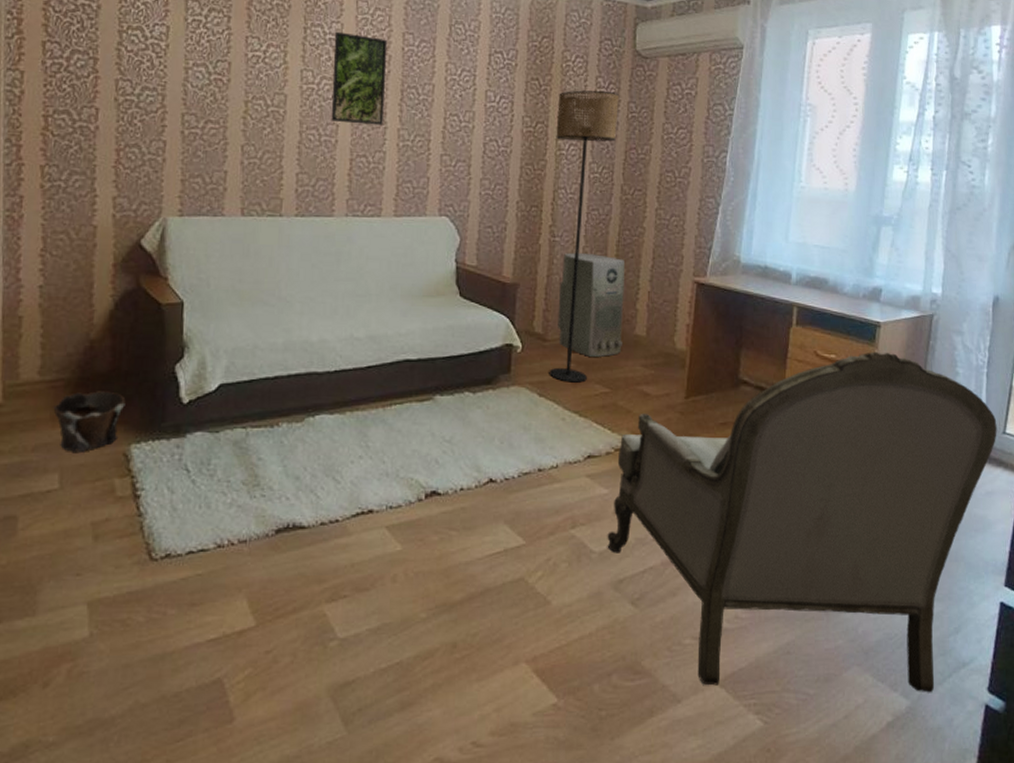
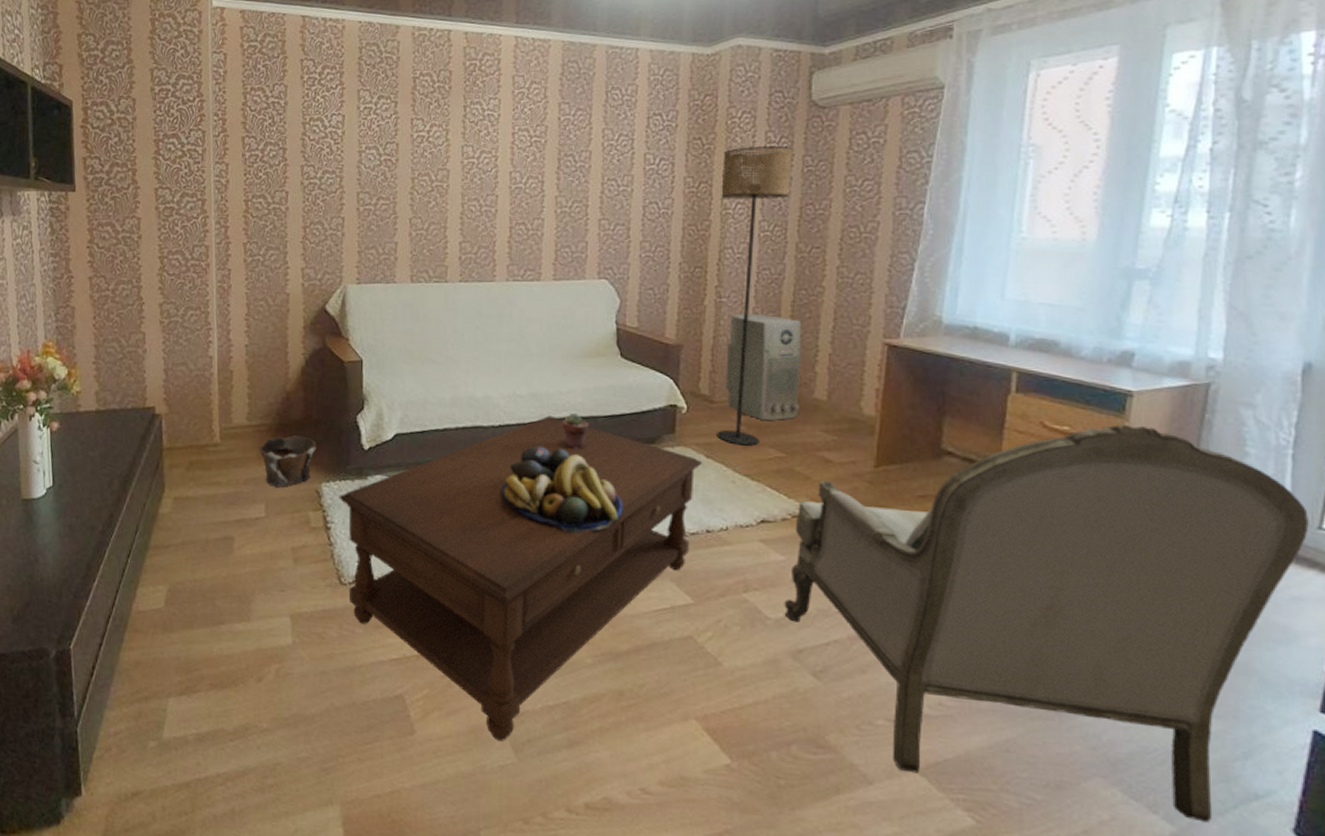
coffee table: none [151,358,535,715] -> present [339,415,702,742]
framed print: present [331,31,388,126] -> none [490,107,544,194]
fruit bowl: none [335,391,459,482] -> present [501,446,623,533]
potted succulent: none [401,354,427,393] -> present [562,412,589,449]

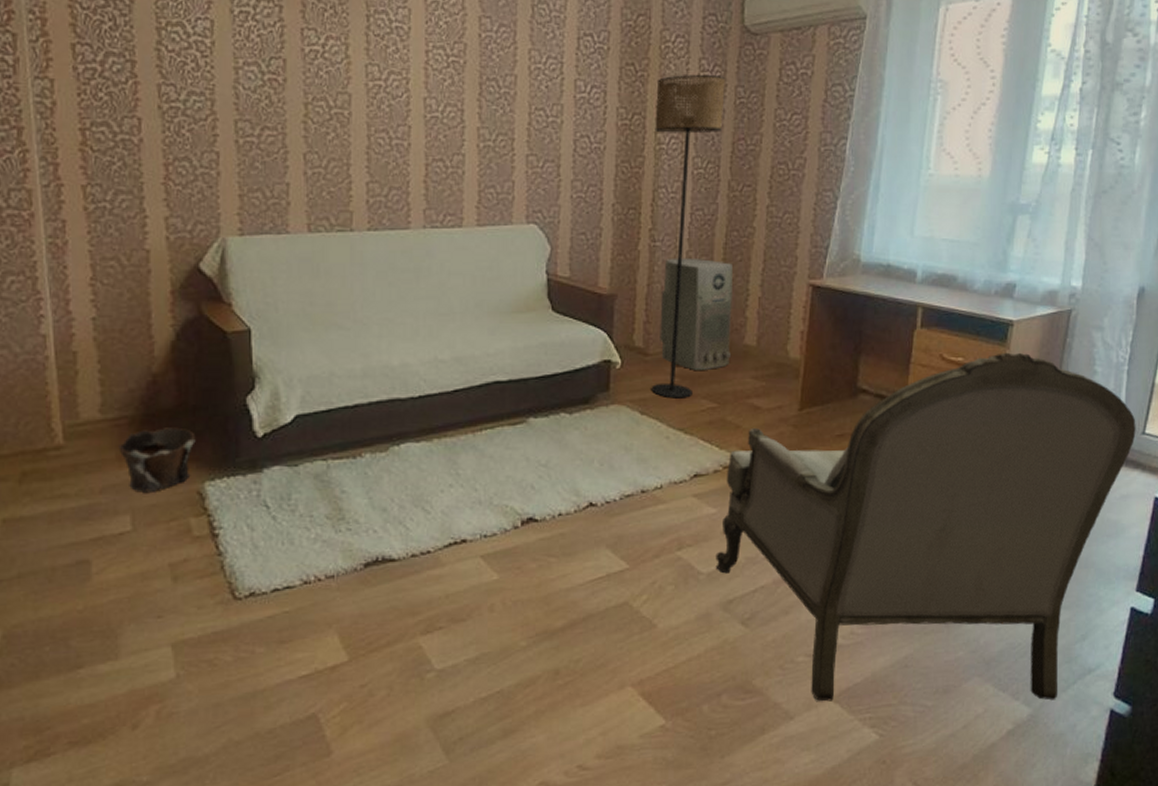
coffee table: present [339,415,702,742] -> none [228,381,637,745]
fruit bowl: present [501,446,623,533] -> none [423,416,556,509]
potted succulent: present [562,412,589,449] -> none [490,375,519,417]

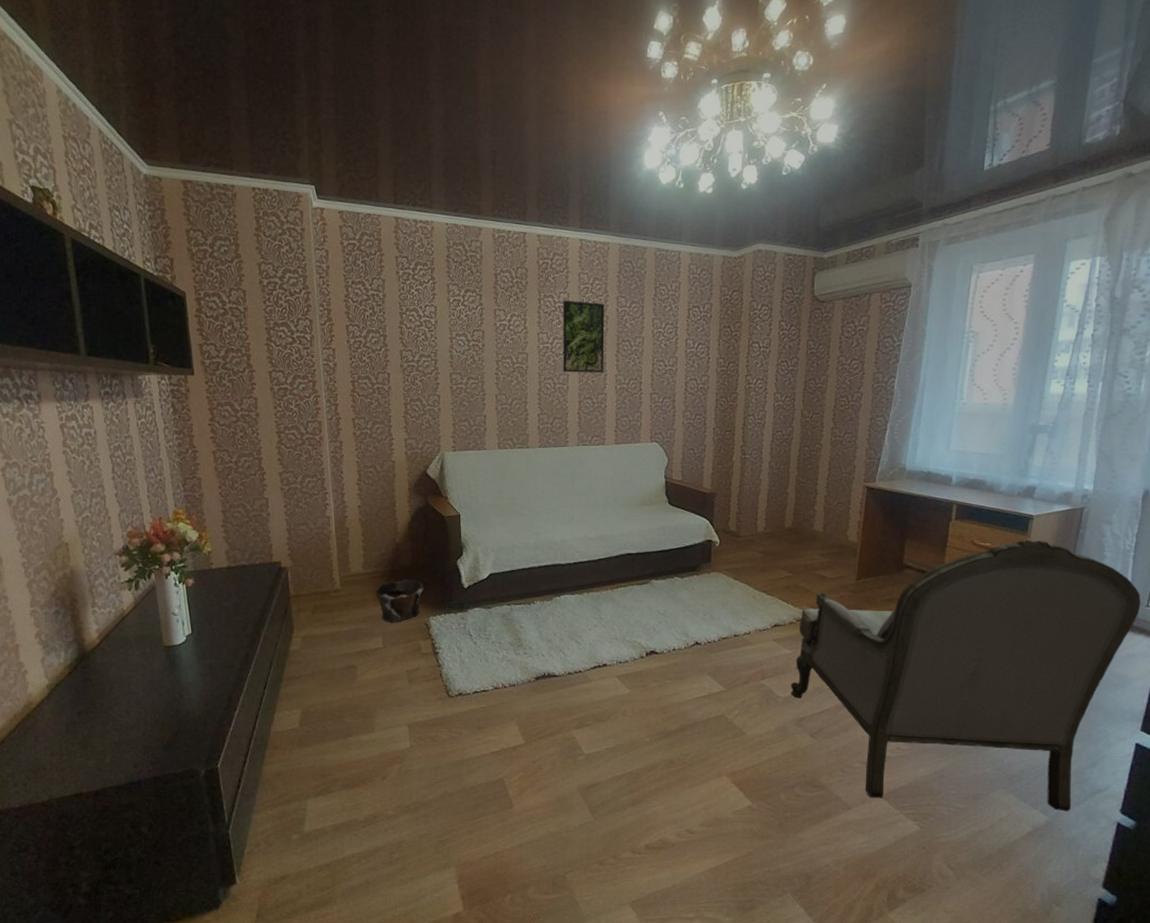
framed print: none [401,18,462,125] -> present [562,300,605,373]
floor lamp: present [651,74,725,399] -> none [742,332,799,569]
air purifier: present [660,257,732,370] -> none [749,466,804,548]

